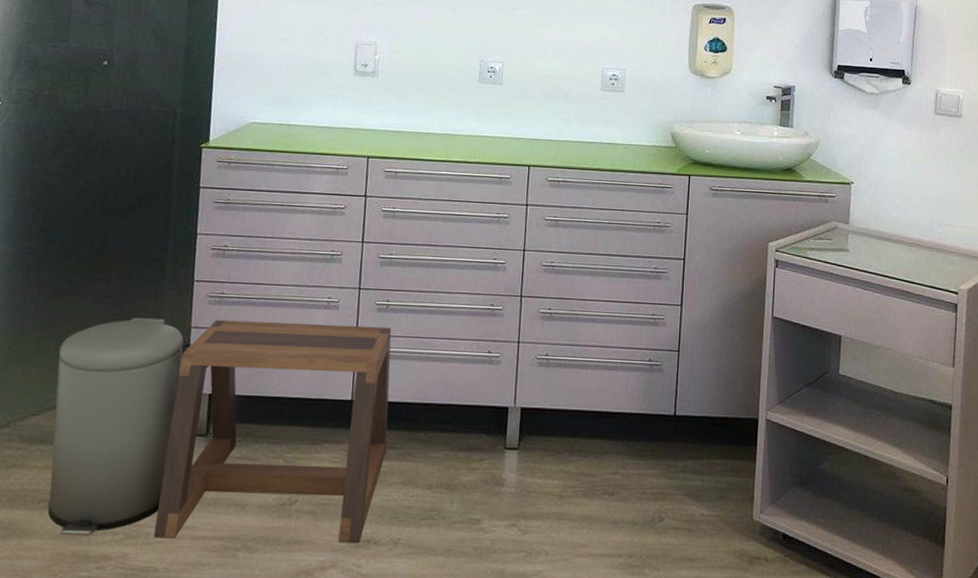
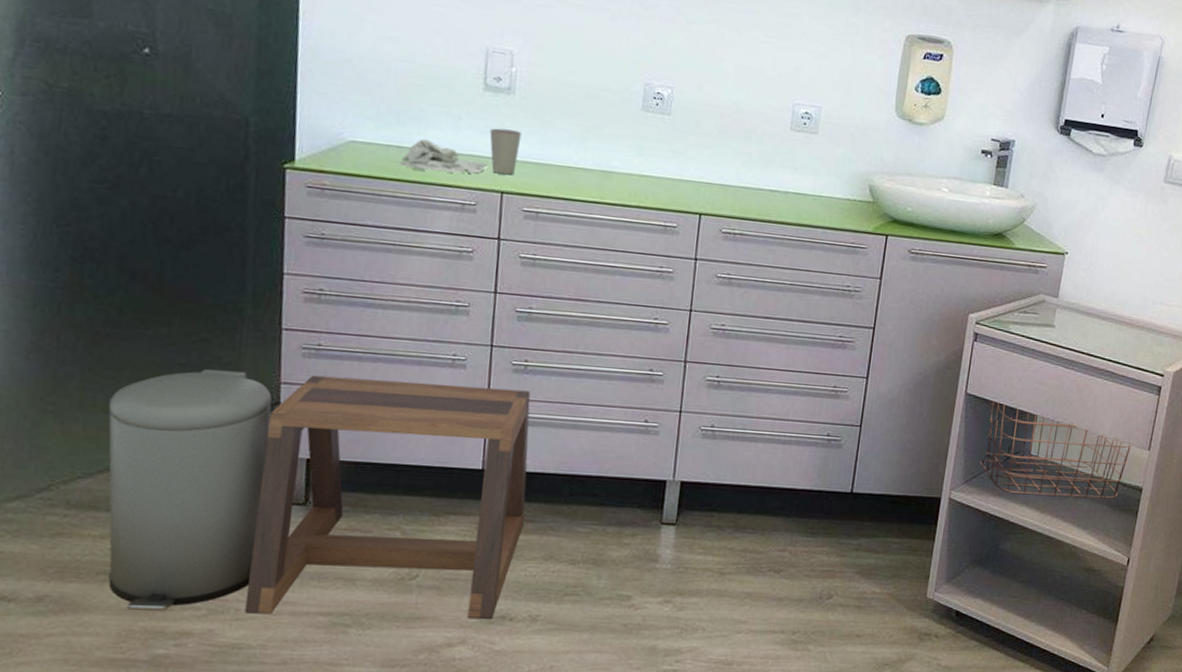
tissue: none [286,117,357,144] -> present [396,138,488,174]
cup: none [358,105,384,142] -> present [489,128,522,175]
basket: none [790,323,938,417] -> present [978,400,1134,499]

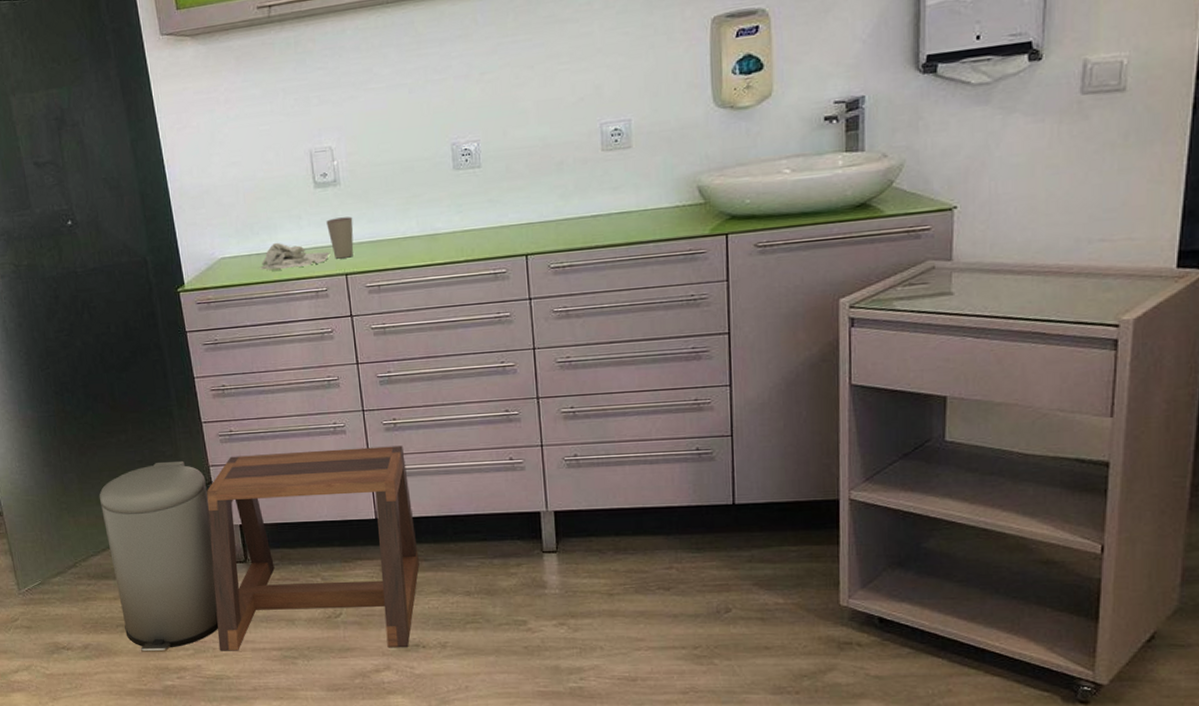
basket: present [978,400,1134,499] -> none [878,387,1088,486]

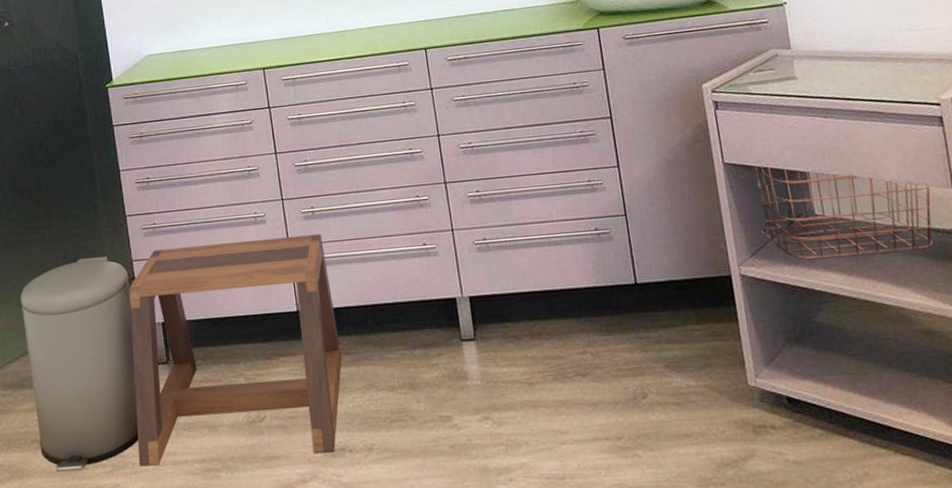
tissue: present [259,242,330,272] -> none [182,40,249,67]
cup: present [326,216,354,259] -> none [244,16,270,55]
basket: none [878,387,1088,486] -> present [752,164,933,259]

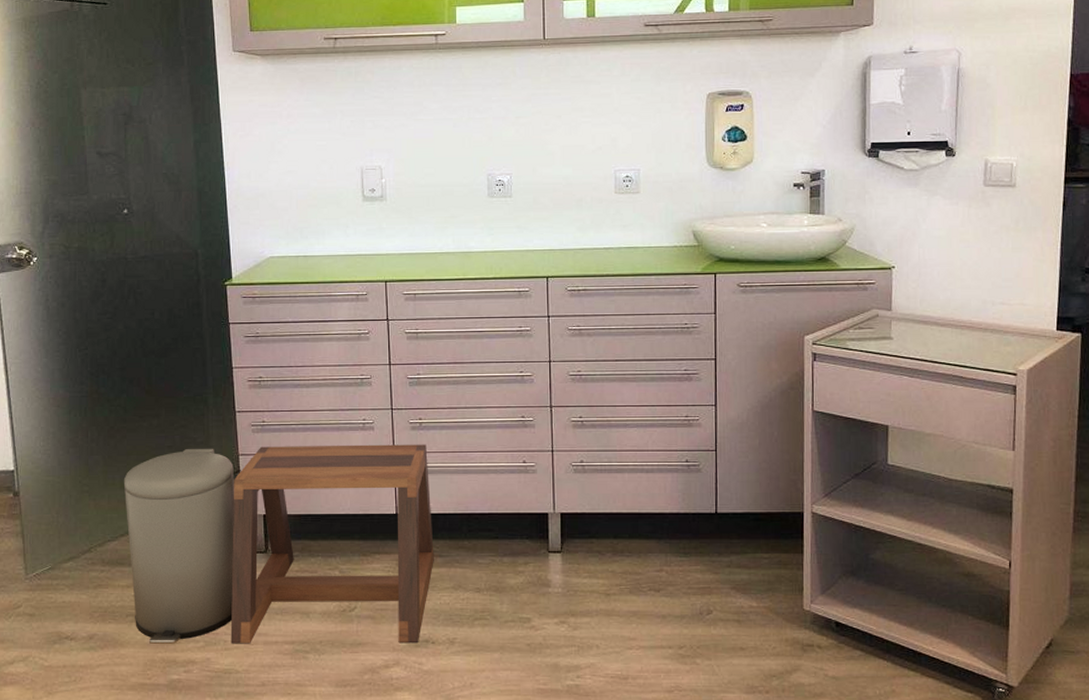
basket: present [752,164,933,259] -> none [835,415,996,504]

